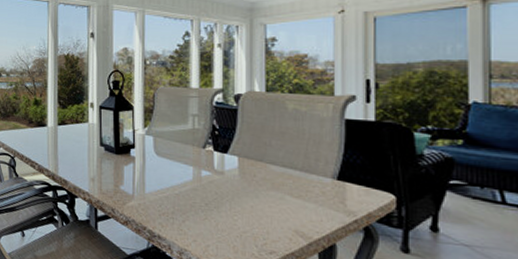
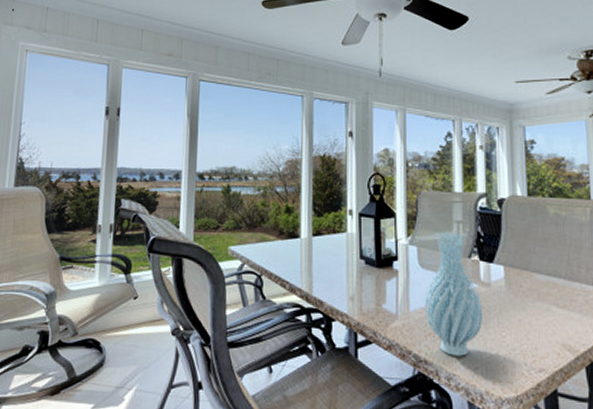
vase: none [159,123,216,235] -> present [424,230,483,356]

